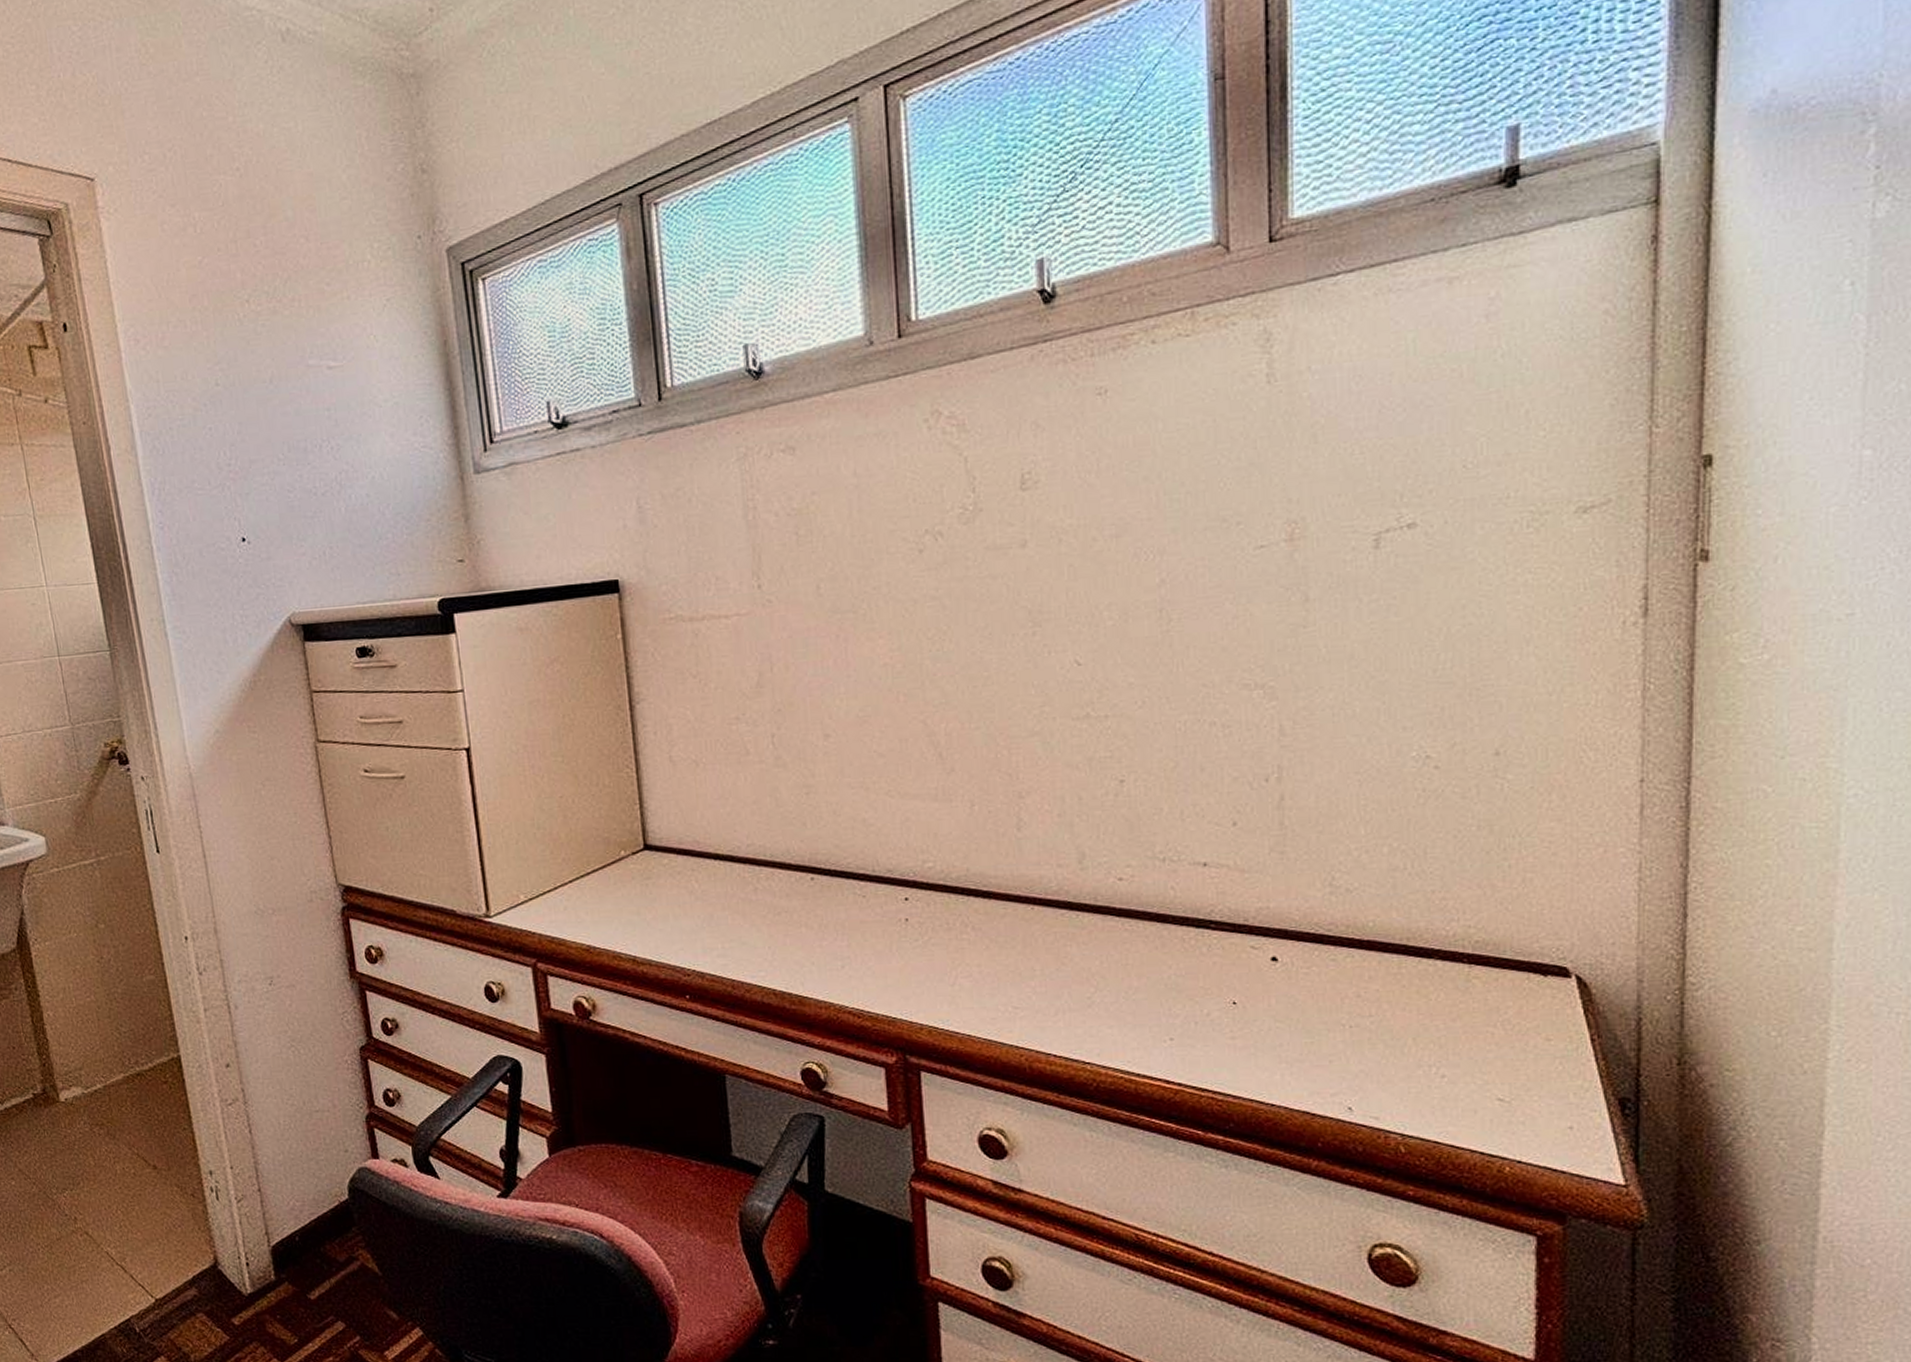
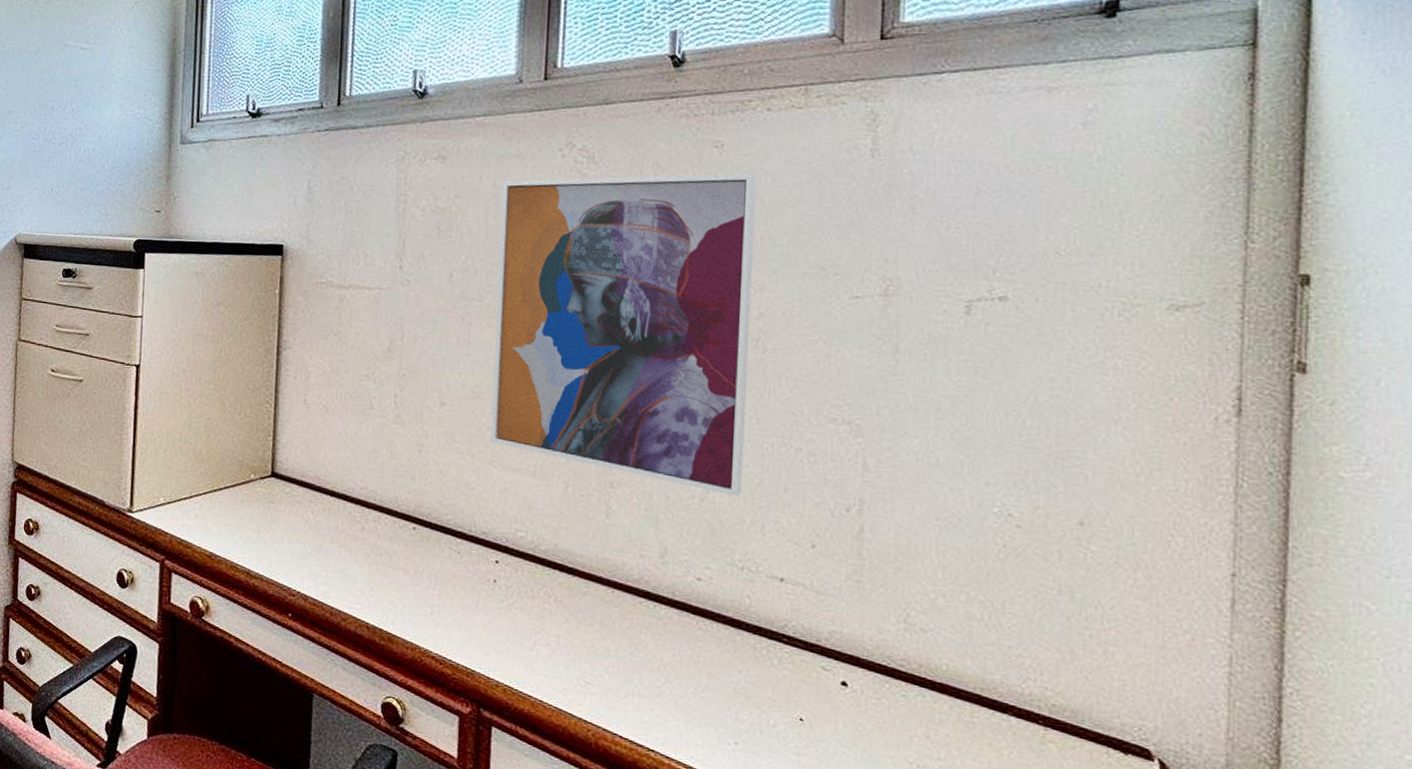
wall art: none [864,421,1158,786] -> present [490,174,757,497]

